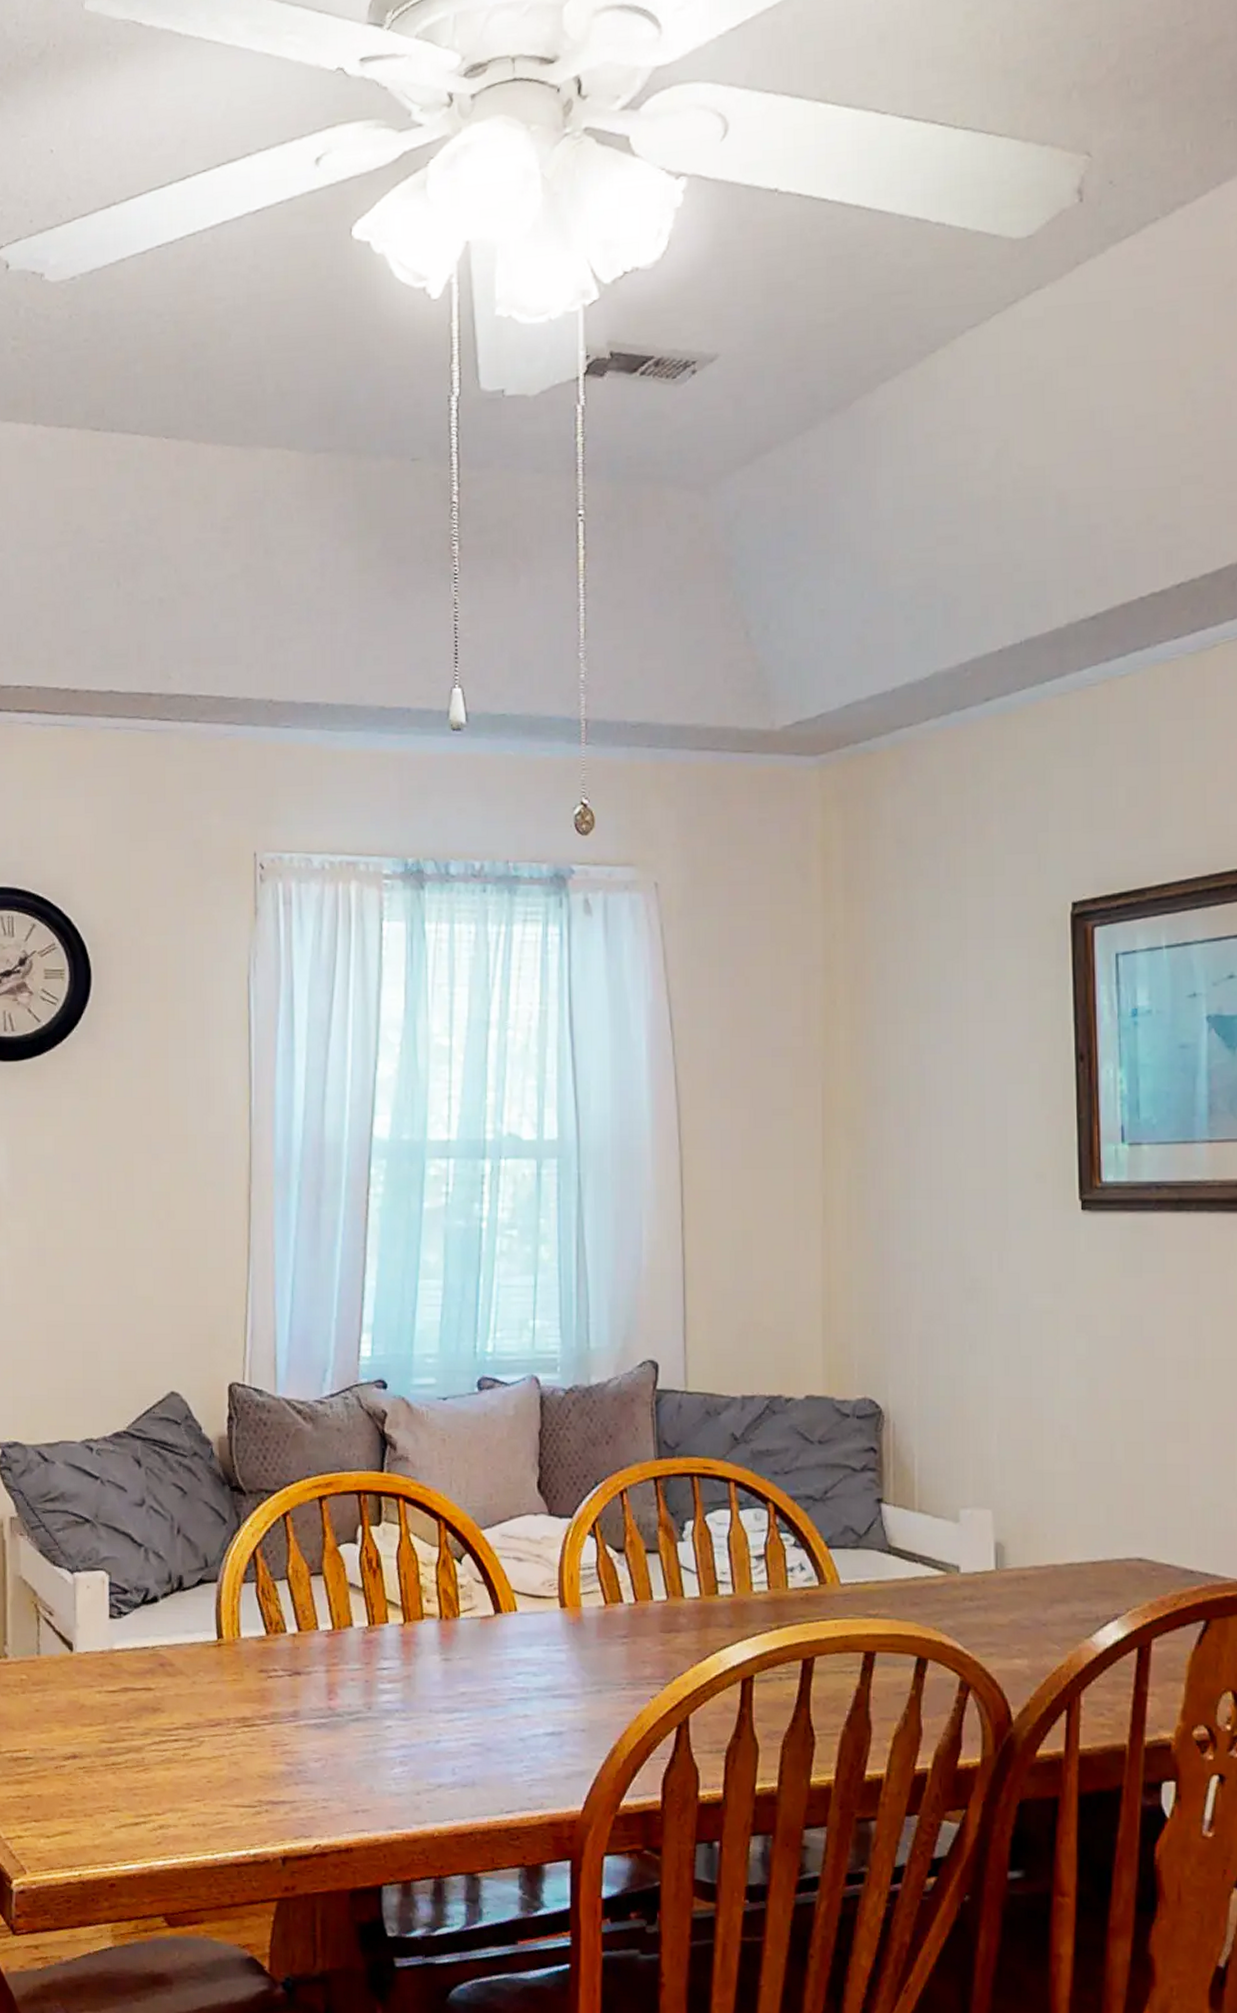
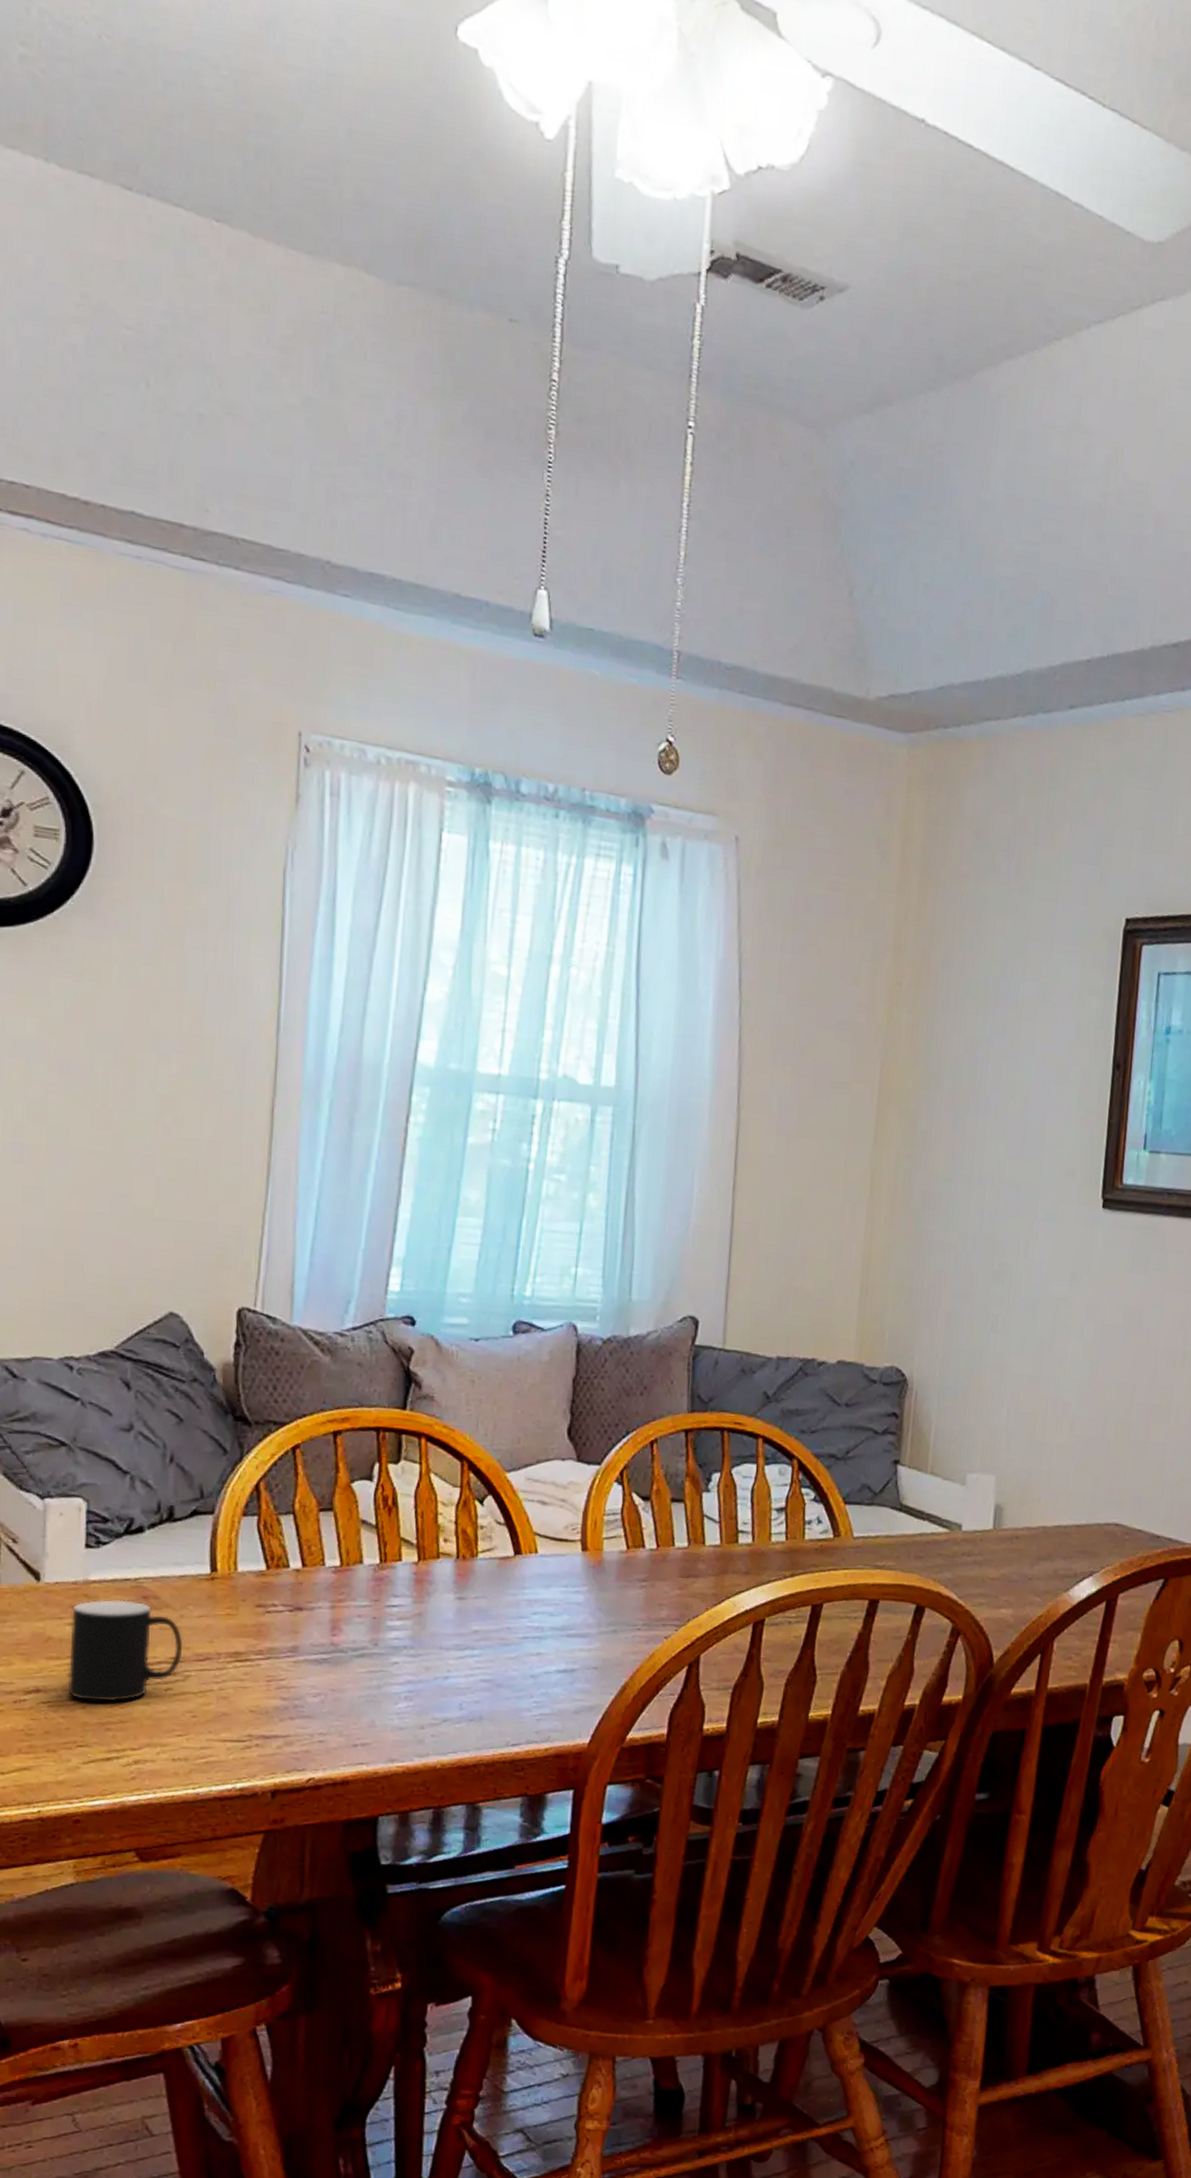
cup: none [99,1667,197,1767] -> present [67,1599,183,1702]

